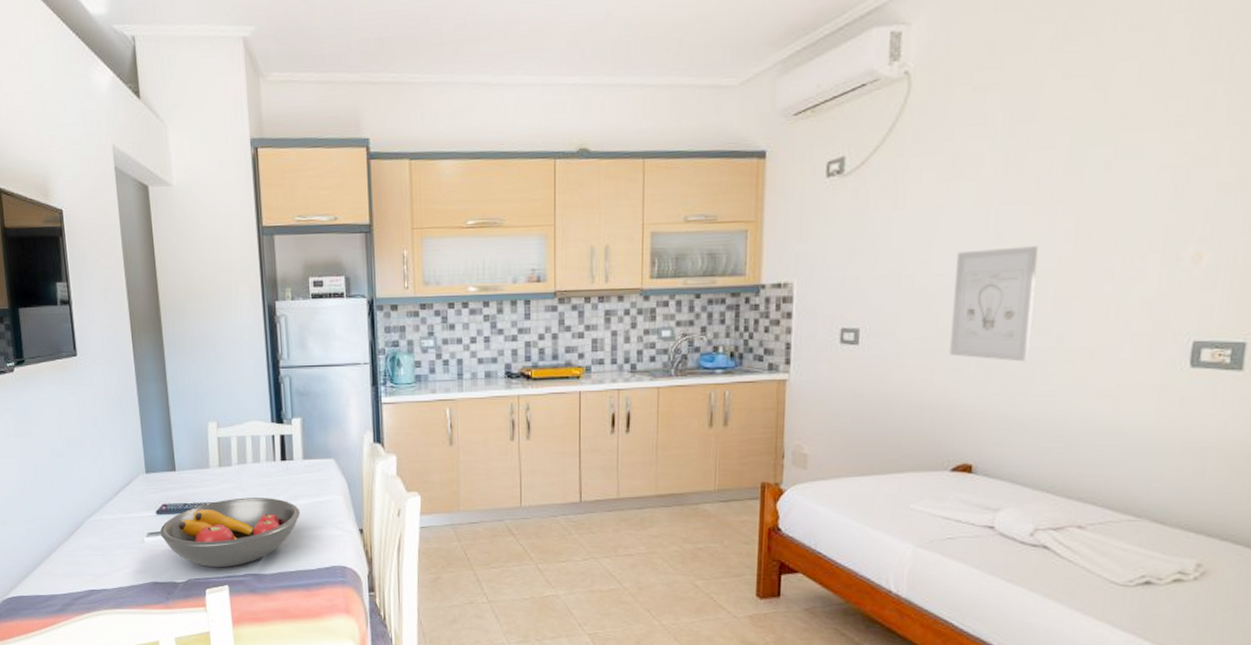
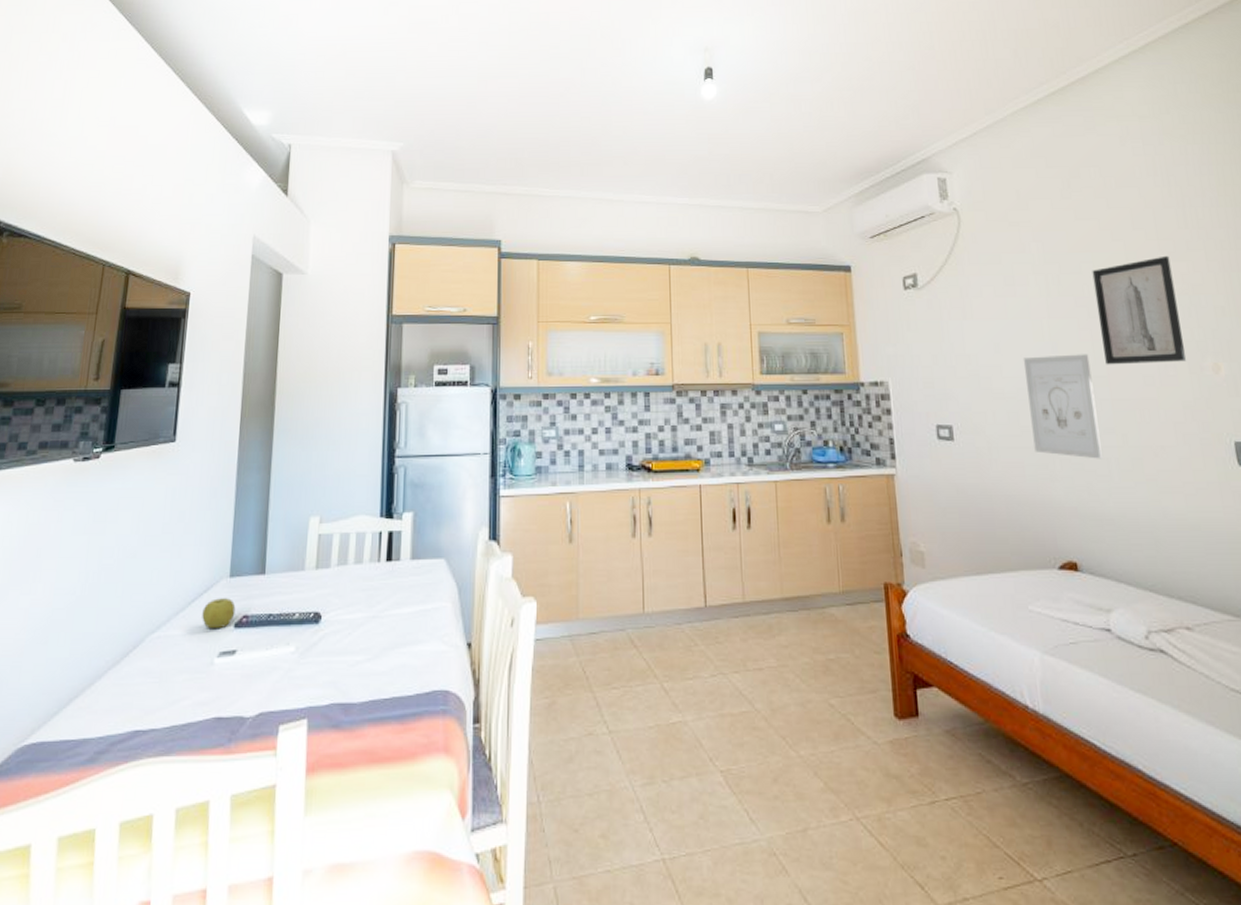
apple: none [127,490,156,515] -> present [202,598,236,629]
fruit bowl: present [159,498,300,567] -> none [234,606,401,695]
wall art: none [1058,120,1177,258] -> present [1092,255,1187,365]

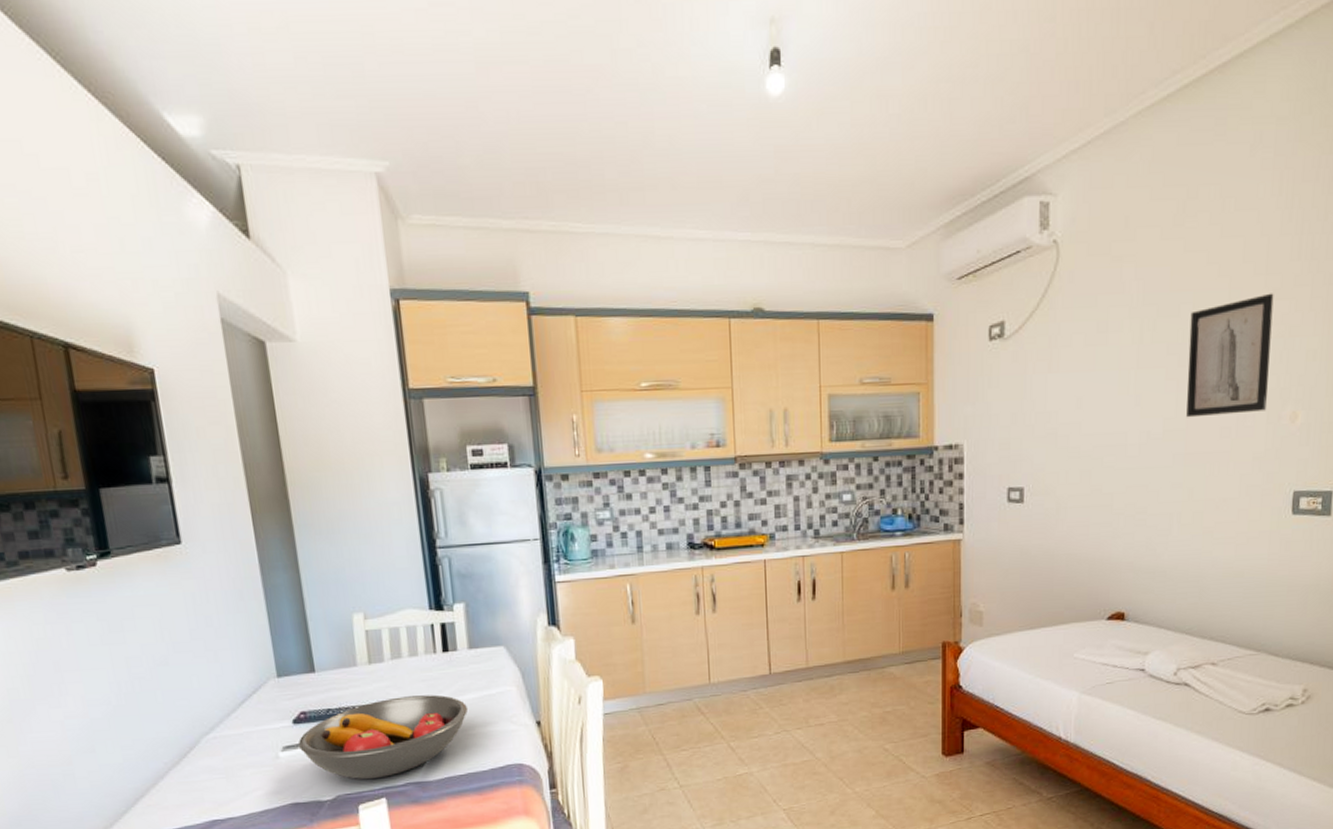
apple: present [202,598,236,629] -> none [255,697,291,727]
fruit bowl: none [234,606,401,695] -> present [298,694,468,779]
wall art: present [1023,354,1102,459] -> none [1102,407,1171,515]

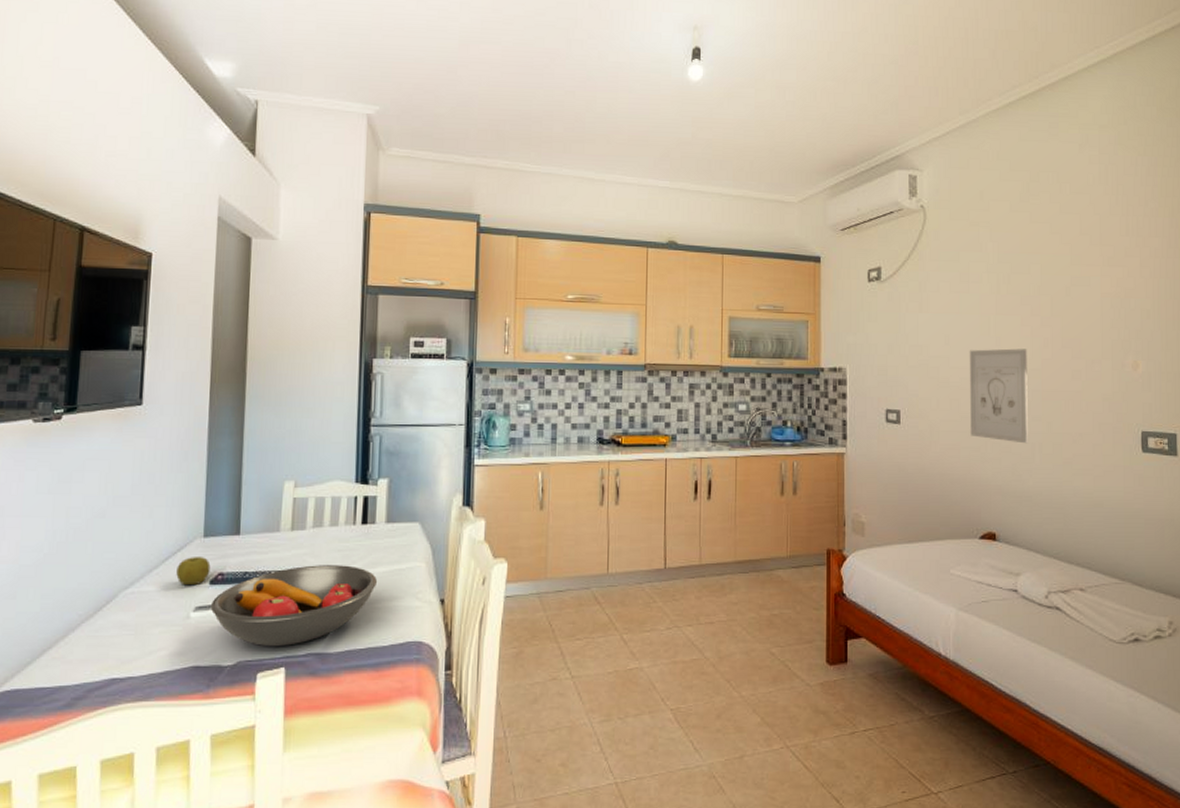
apple: none [255,697,291,727] -> present [176,557,211,586]
wall art: none [1102,407,1171,515] -> present [969,348,1028,444]
wall art: present [1186,293,1274,418] -> none [1039,260,1111,360]

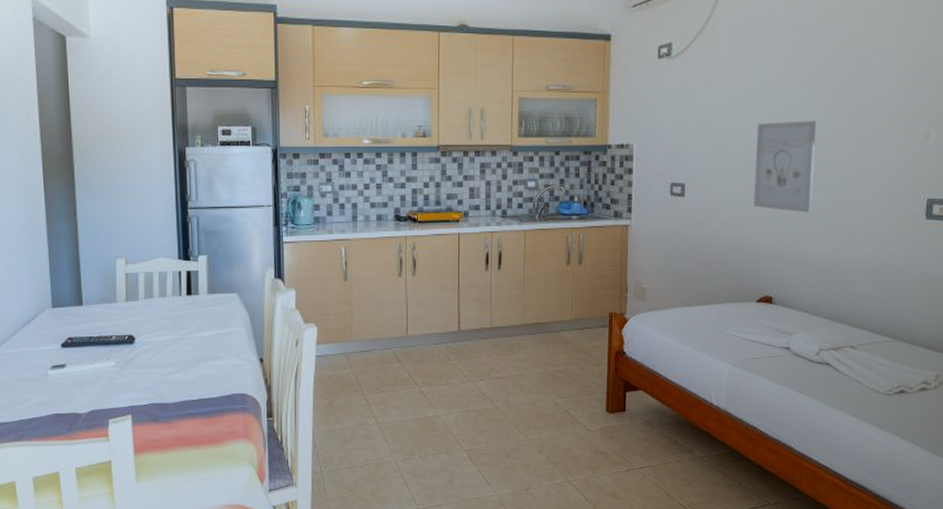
apple: present [176,557,211,586] -> none [32,324,61,348]
fruit bowl: present [210,565,377,646] -> none [64,330,203,397]

